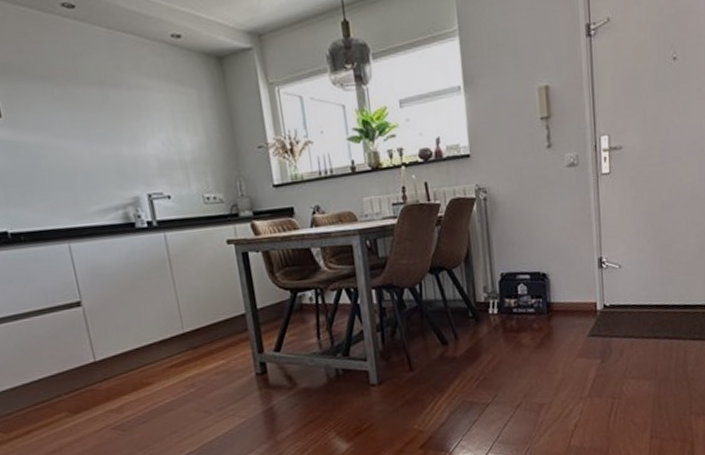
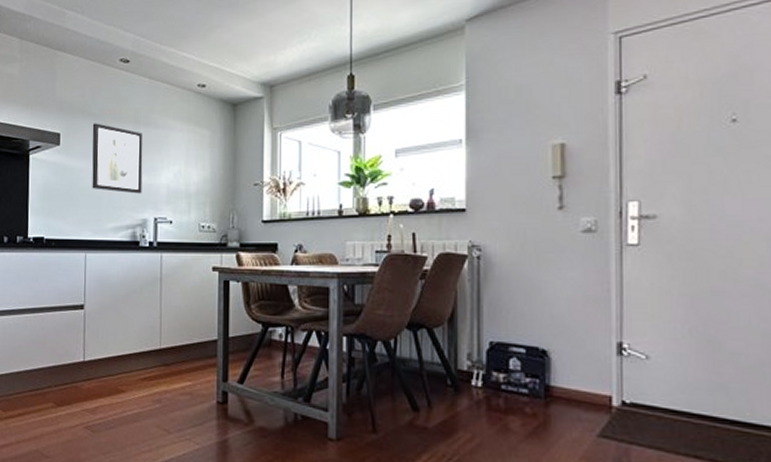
wall art: none [41,86,127,169] -> present [92,123,143,194]

